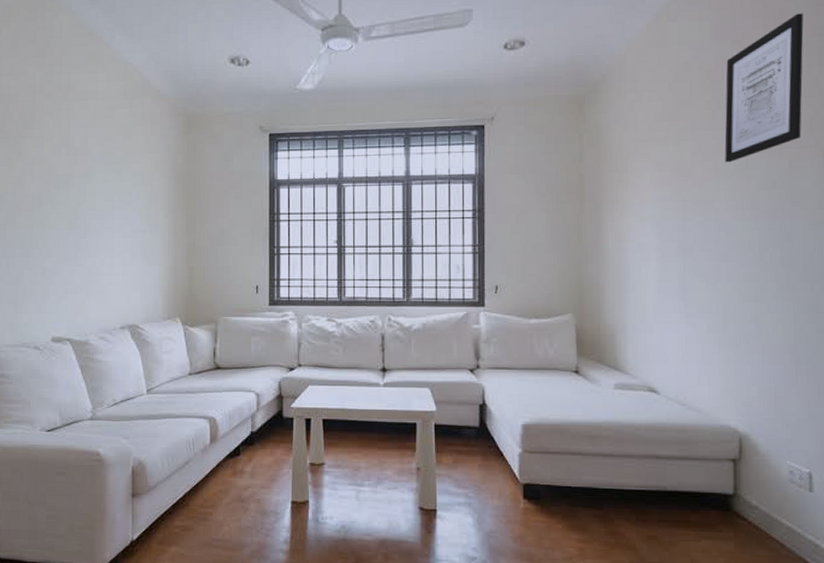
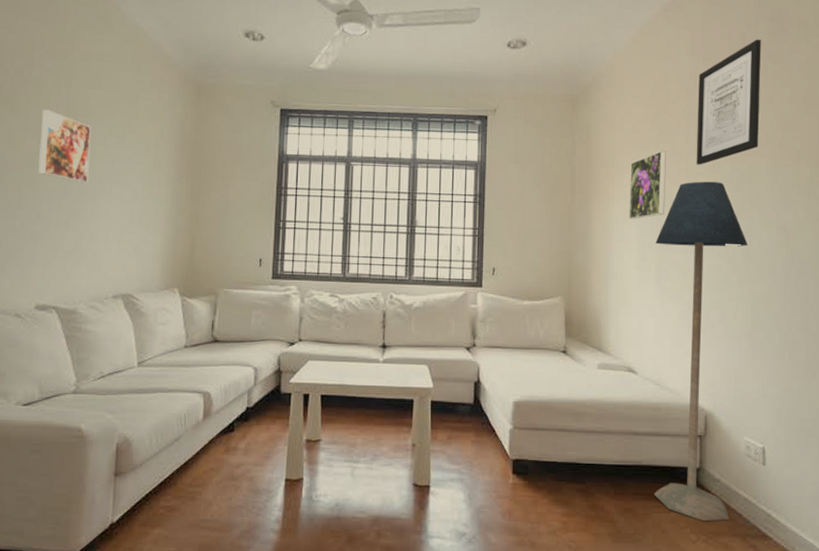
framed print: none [45,151,91,220] -> present [38,109,91,184]
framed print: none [646,149,690,227] -> present [629,150,667,220]
floor lamp: none [678,180,790,552] -> present [653,181,749,522]

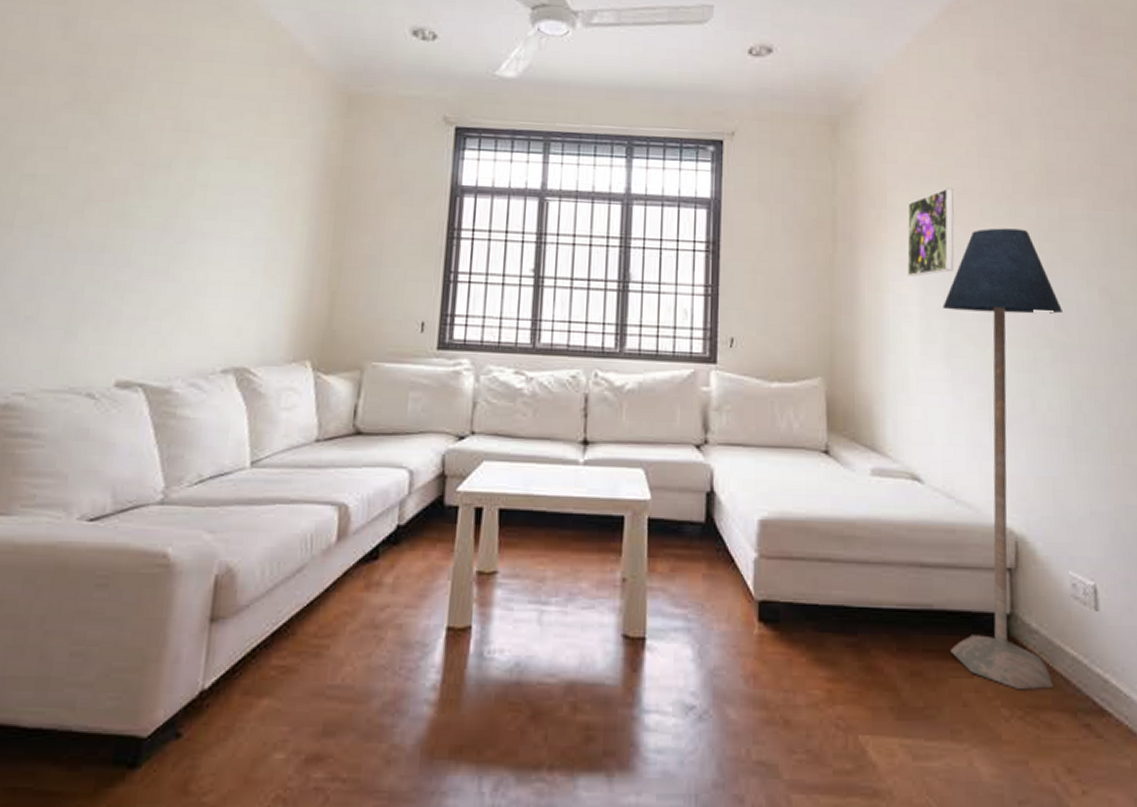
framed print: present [38,109,91,184] -> none [131,122,206,220]
wall art: present [696,39,761,165] -> none [991,50,1071,208]

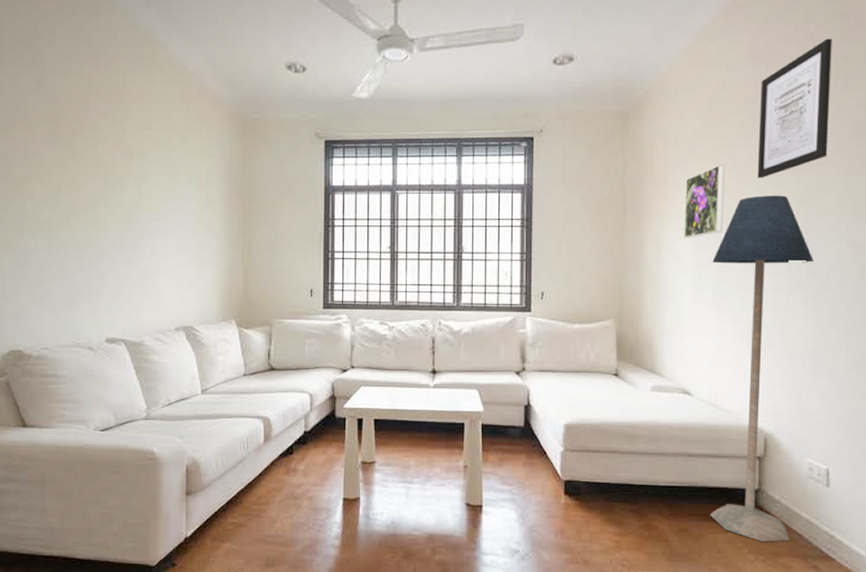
wall art: none [991,50,1071,208] -> present [757,38,832,179]

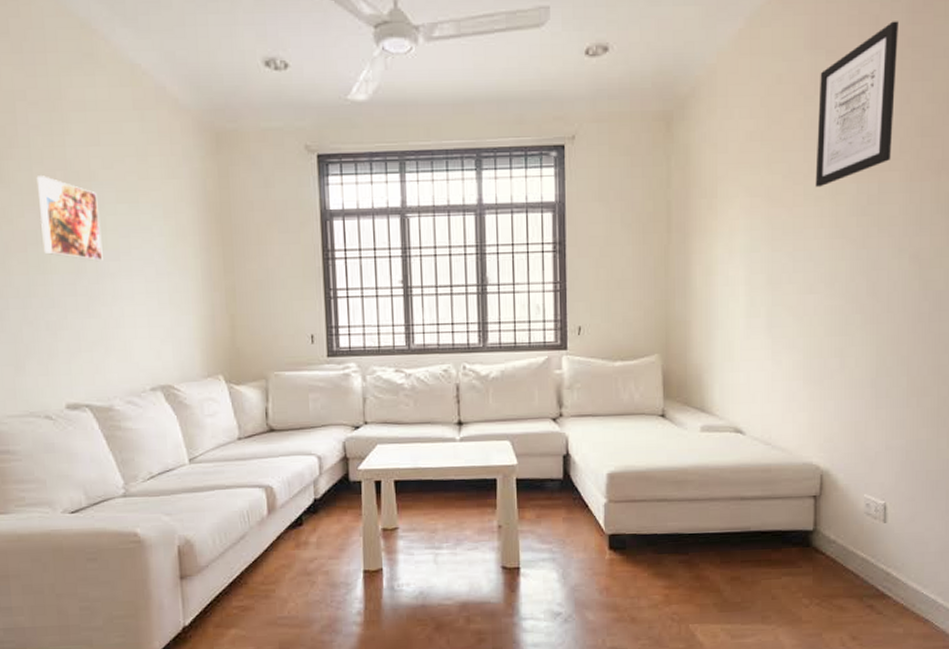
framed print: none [100,152,147,222] -> present [36,176,103,262]
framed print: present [684,164,725,238] -> none [735,172,781,259]
floor lamp: present [709,195,815,543] -> none [762,206,875,585]

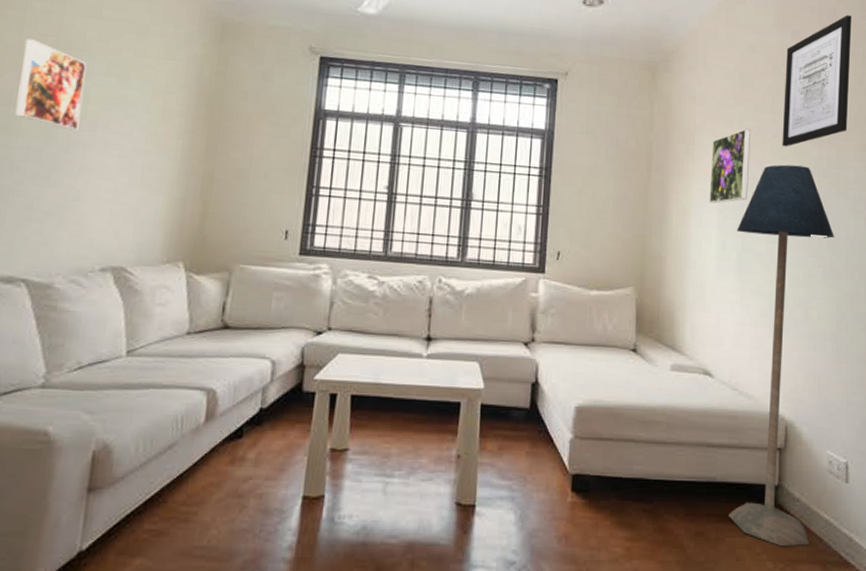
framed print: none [735,172,781,259] -> present [709,128,752,204]
floor lamp: none [762,206,875,585] -> present [727,164,835,547]

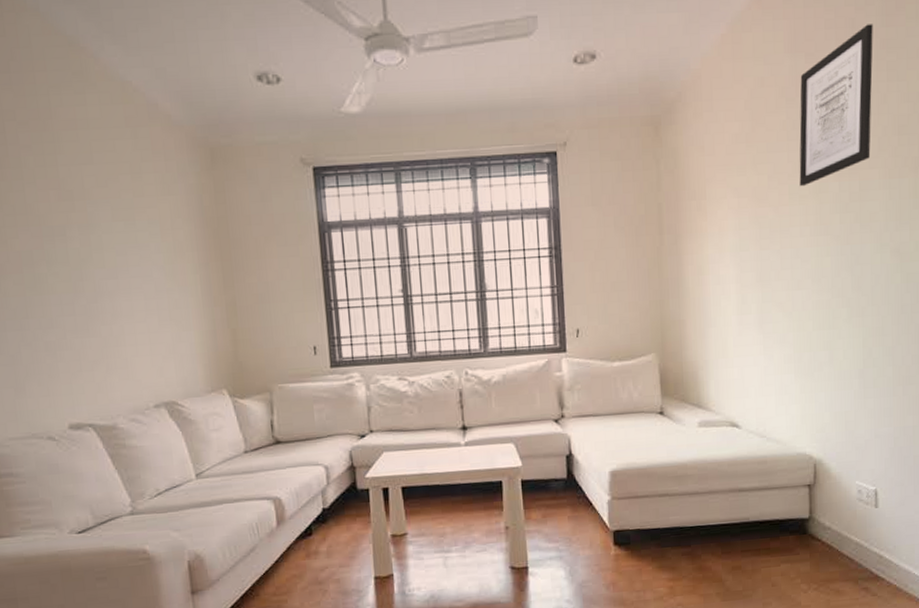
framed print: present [15,39,87,131] -> none [29,196,101,281]
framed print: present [709,128,752,204] -> none [724,172,766,258]
floor lamp: present [727,164,835,547] -> none [756,204,860,571]

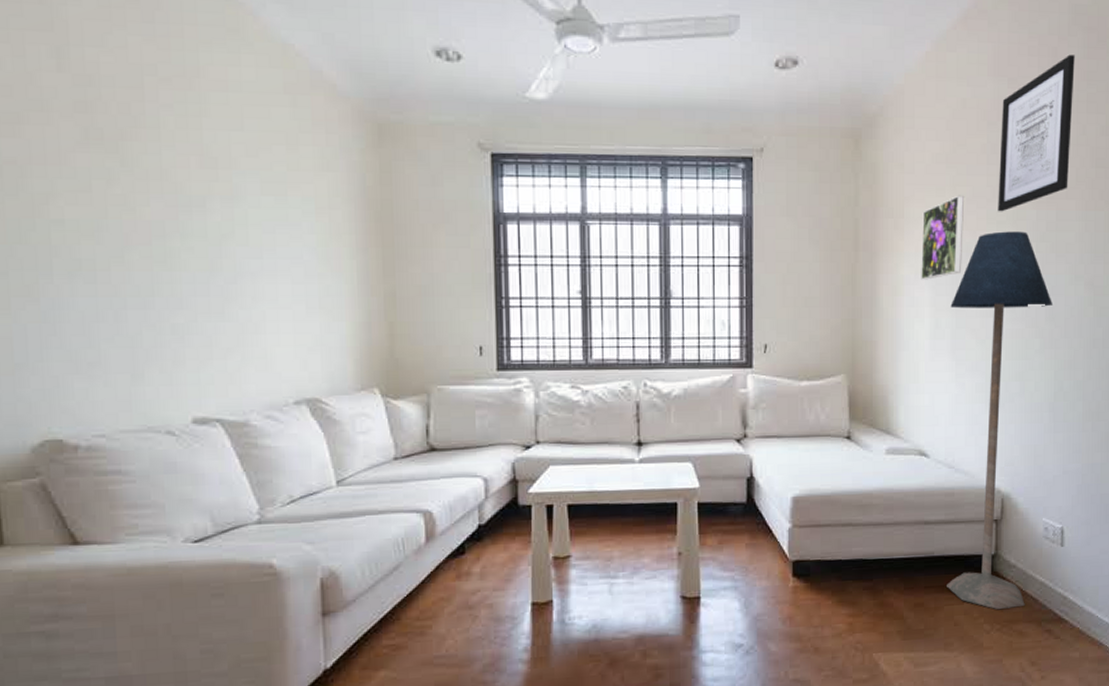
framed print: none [724,172,766,258] -> present [921,195,965,280]
floor lamp: none [756,204,860,571] -> present [945,231,1054,610]

